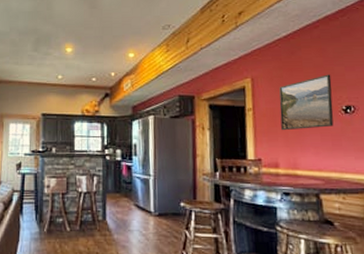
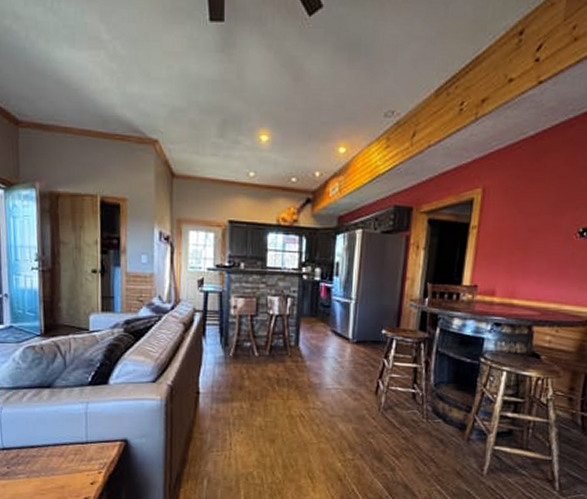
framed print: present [279,74,334,131] -> none [506,188,575,254]

